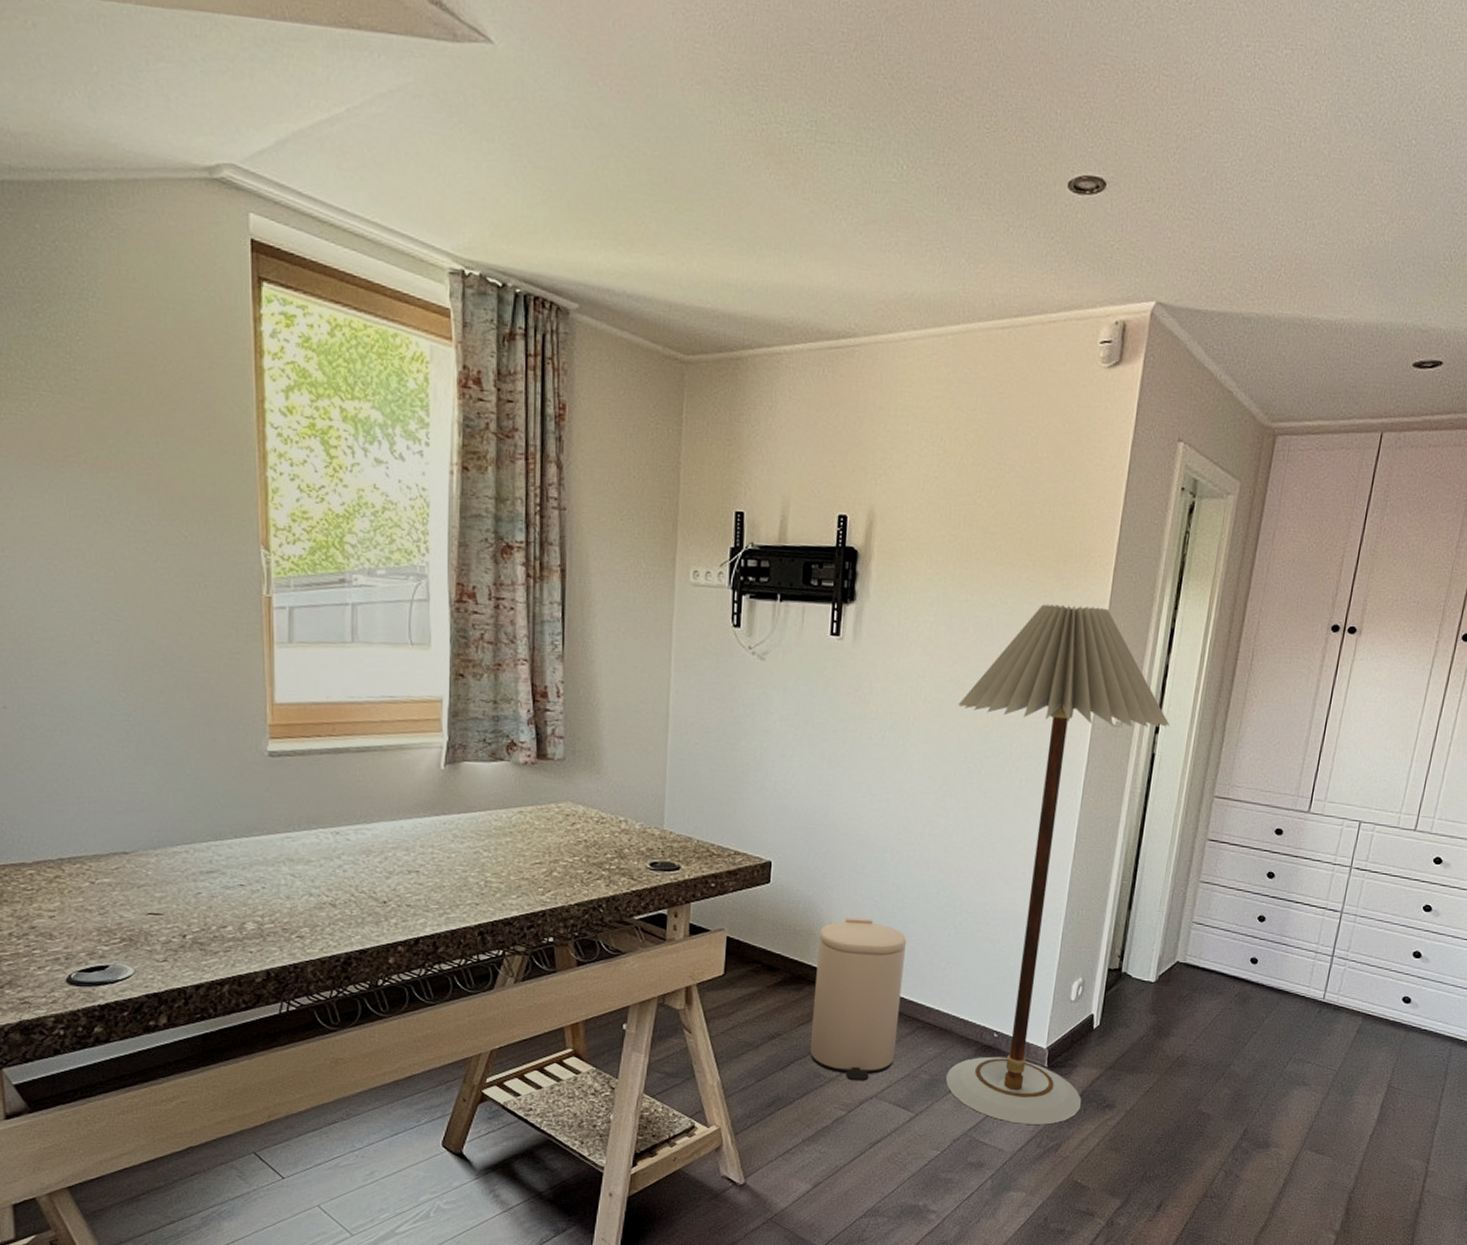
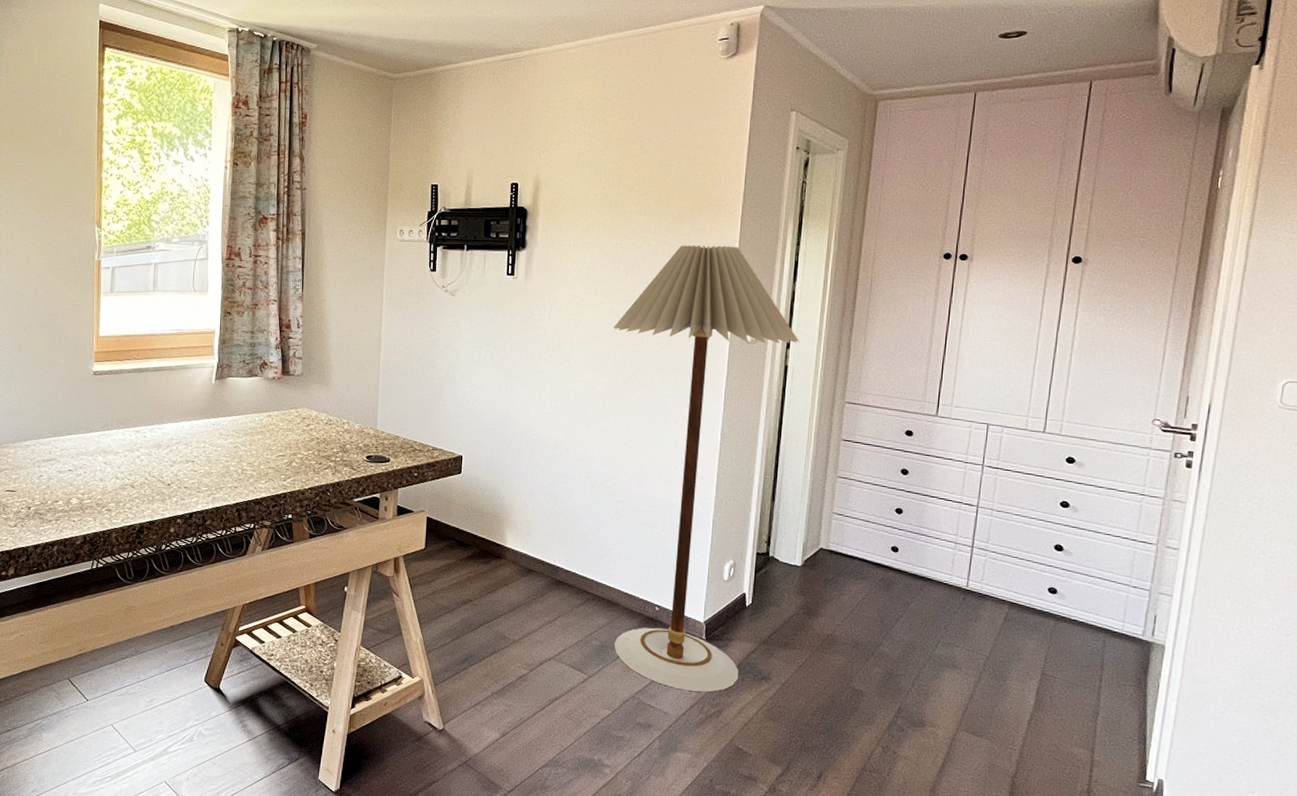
pedal bin: present [809,917,907,1081] -> none [496,503,577,645]

